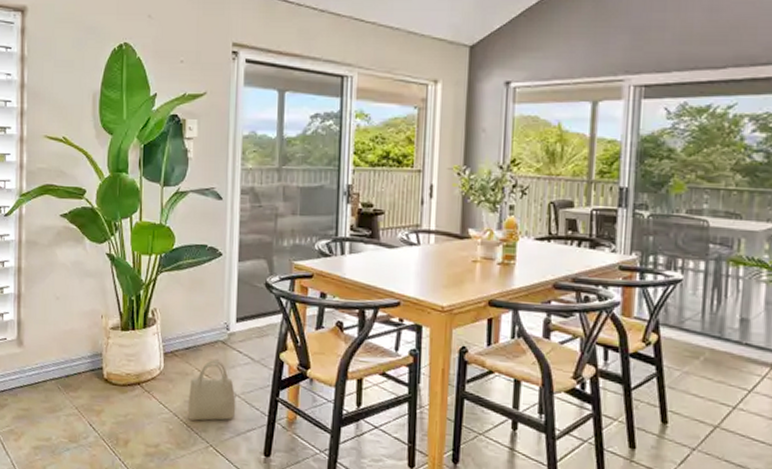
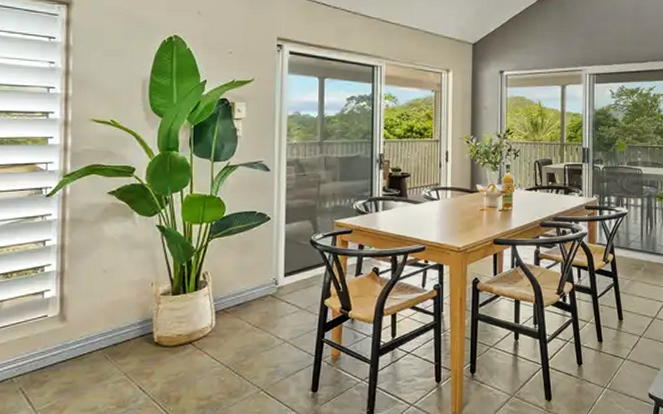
handbag: present [187,359,236,421] -> none [239,312,285,369]

